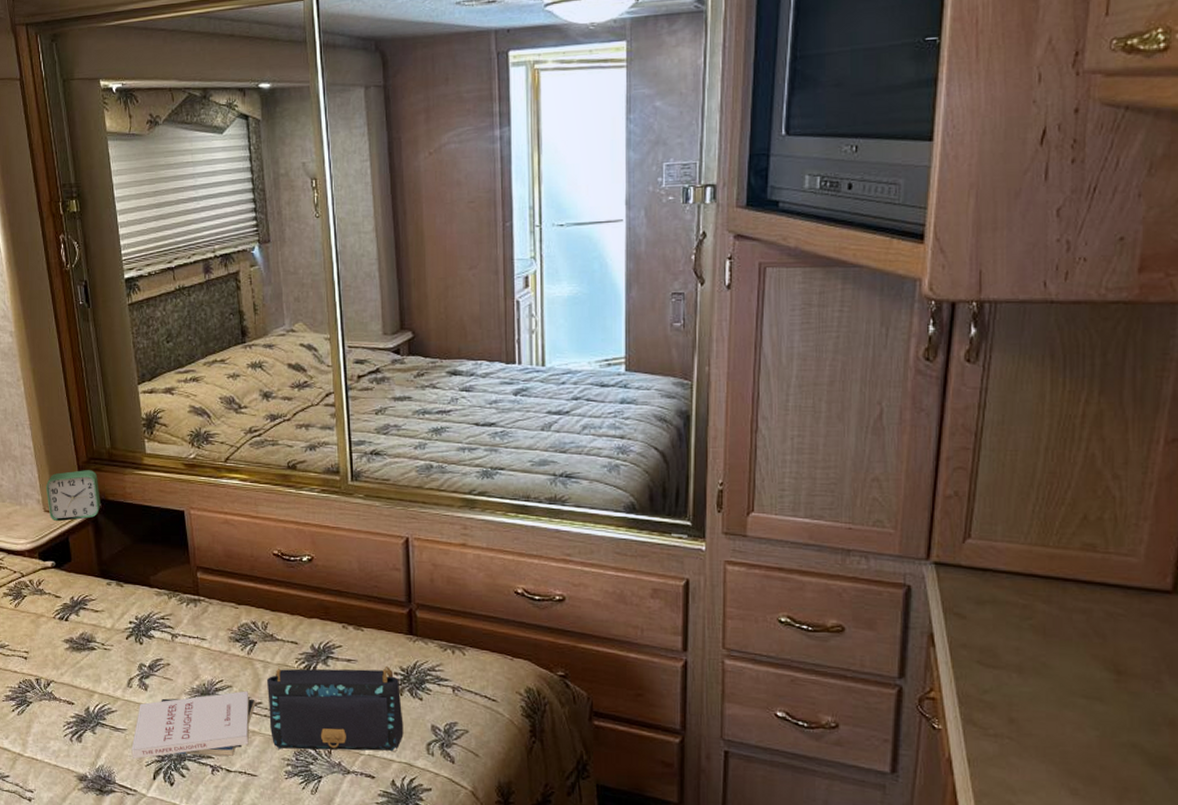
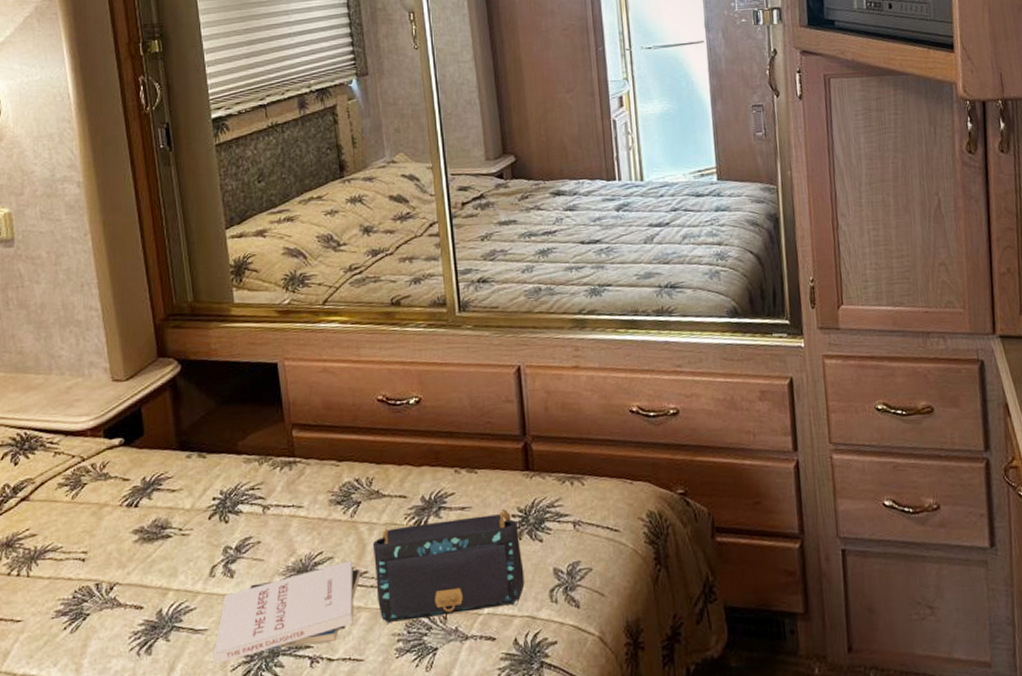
alarm clock: present [45,470,101,522] -> none [114,328,181,391]

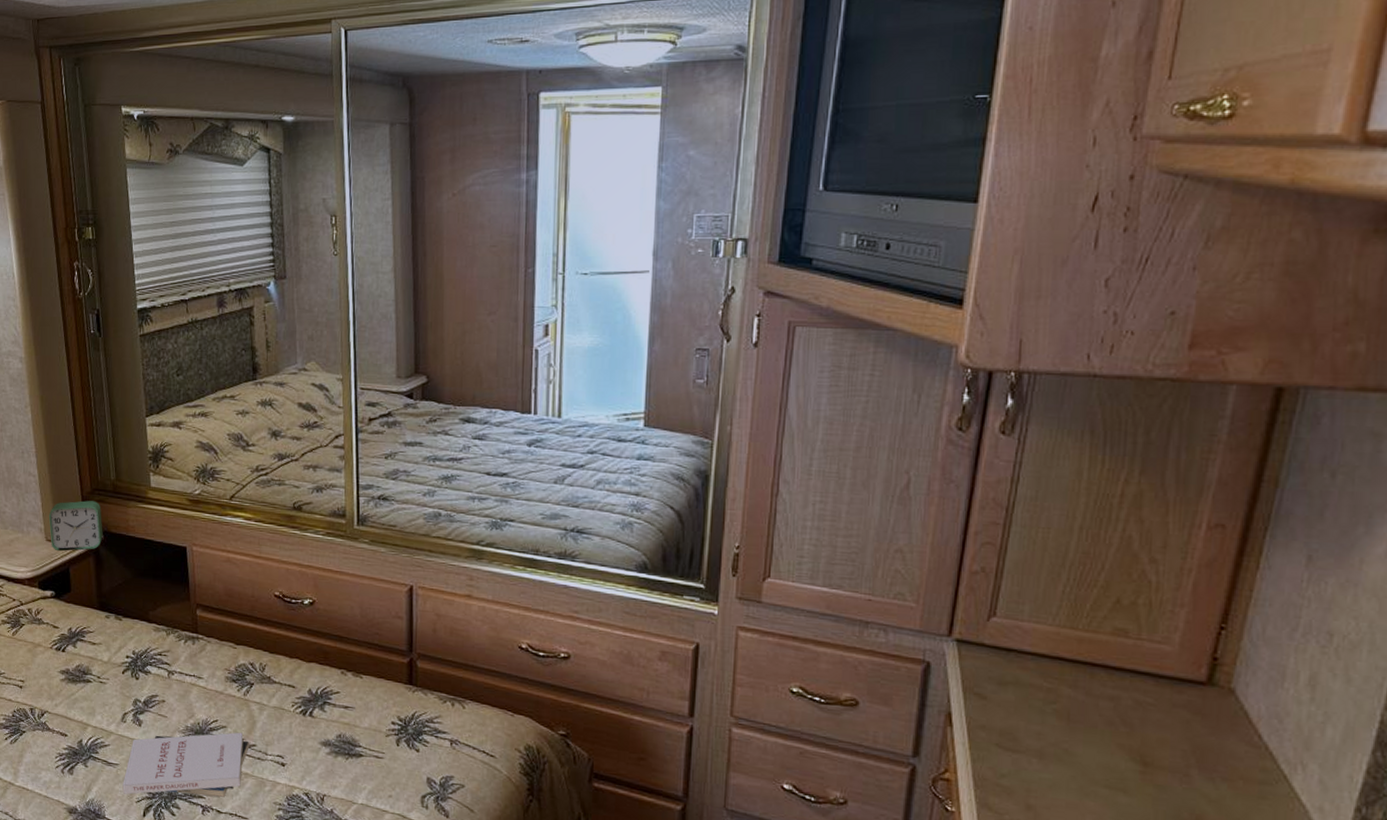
alarm clock: none [114,328,181,391] -> present [48,500,103,552]
handbag: present [372,509,525,624] -> none [261,711,399,803]

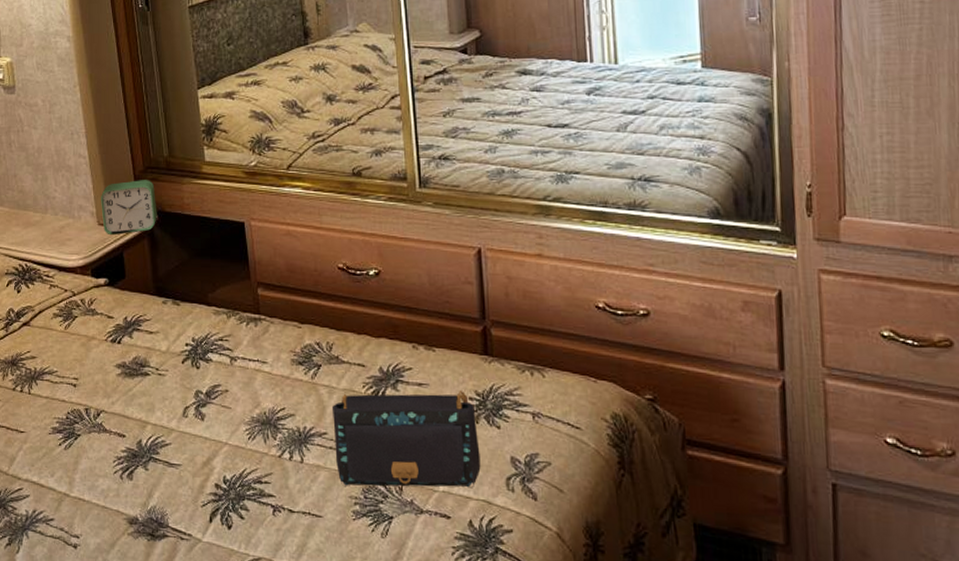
books: present [122,732,250,797] -> none [186,419,320,498]
handbag: none [261,711,399,803] -> present [331,391,481,488]

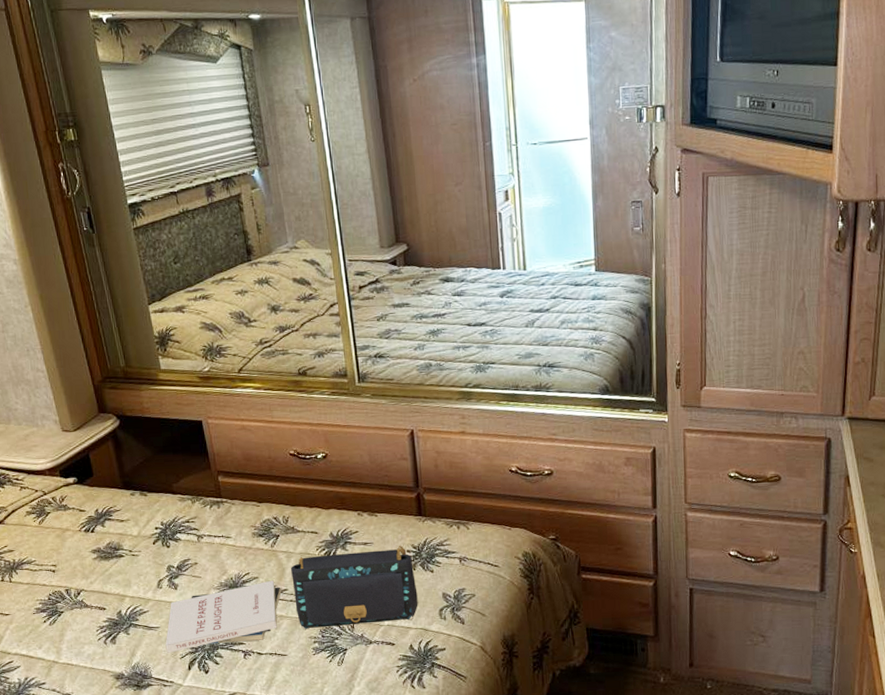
alarm clock: present [100,180,157,236] -> none [62,388,119,440]
books: none [186,419,320,498] -> present [165,580,282,653]

